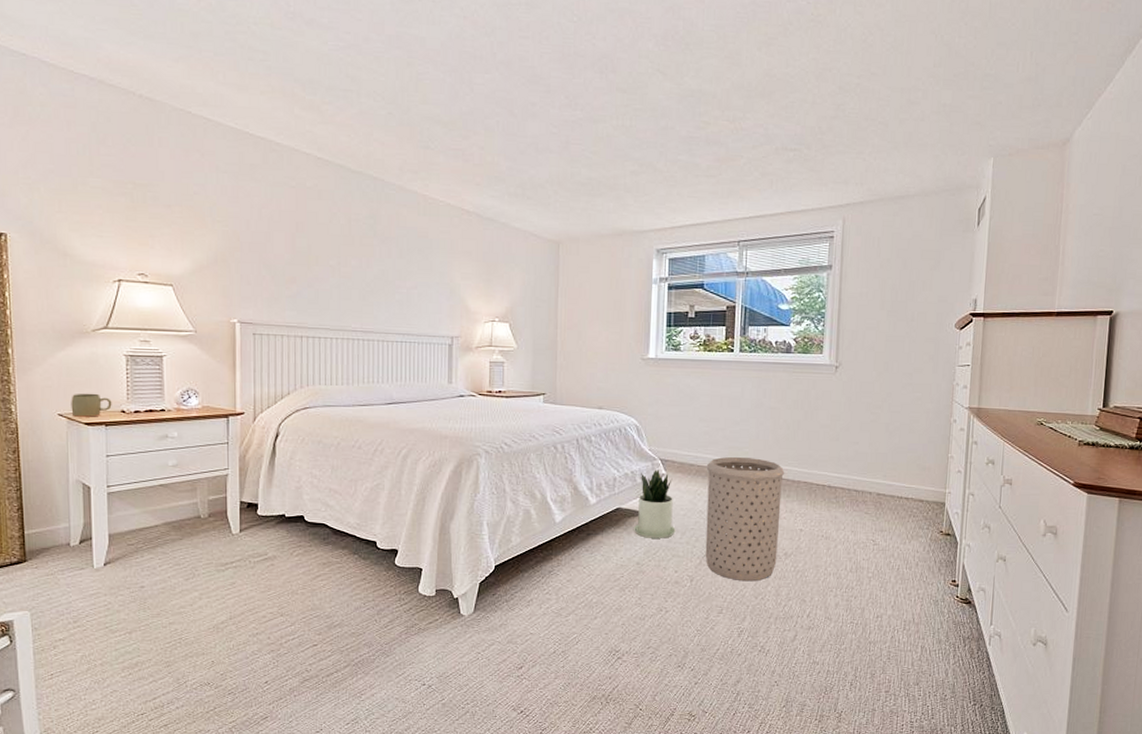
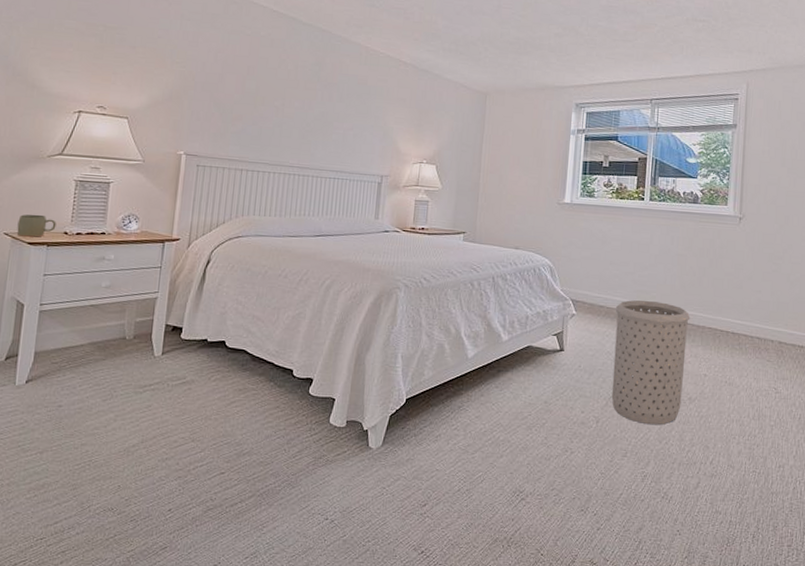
planter: present [634,469,676,538] -> none [543,309,584,378]

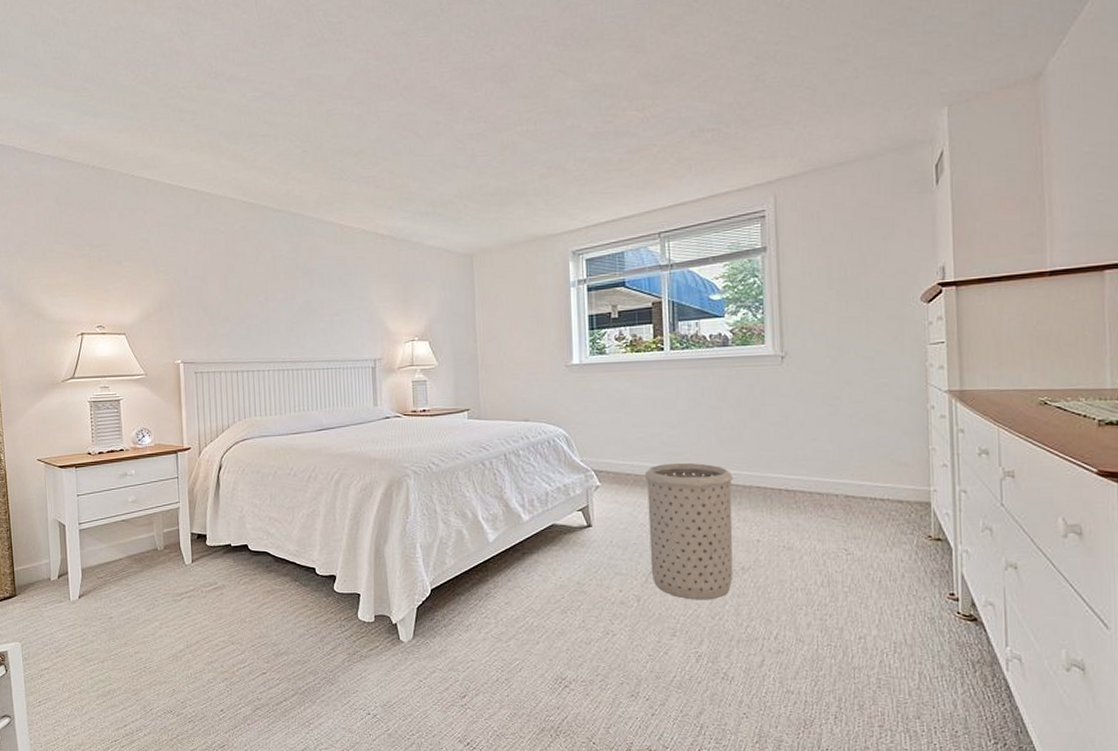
mug: present [16,214,57,237] -> none [47,438,80,461]

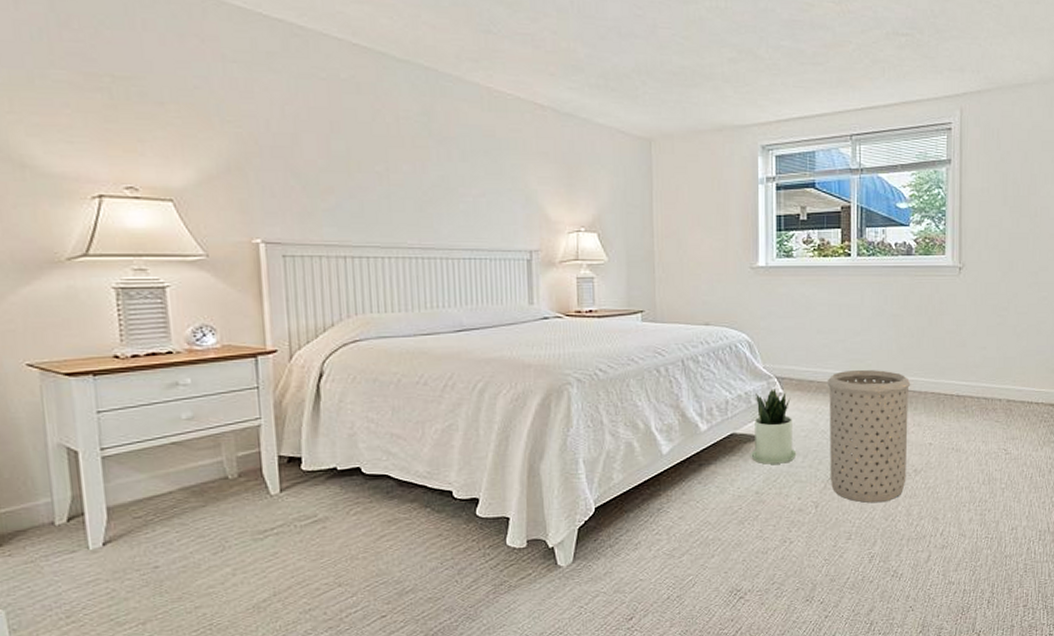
planter: none [571,481,617,556] -> present [751,388,797,465]

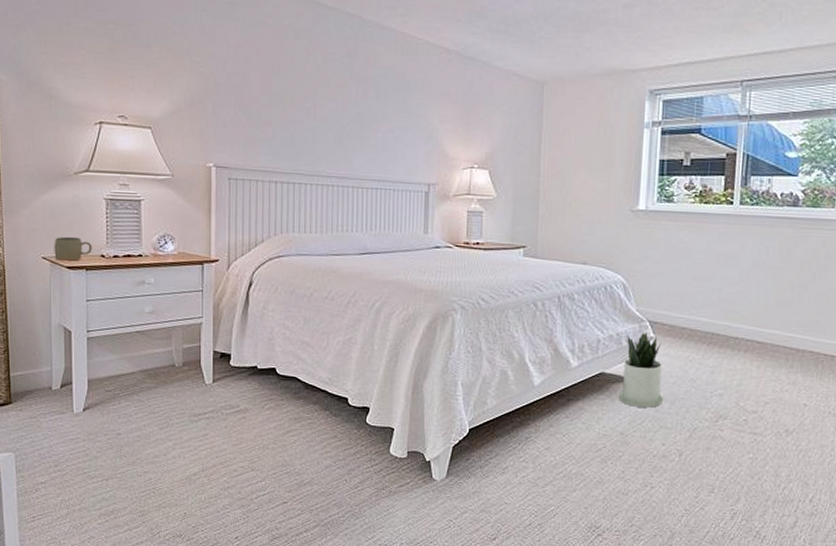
mug: none [43,336,101,366] -> present [54,236,92,261]
laundry basket: present [827,370,911,503] -> none [696,321,788,460]

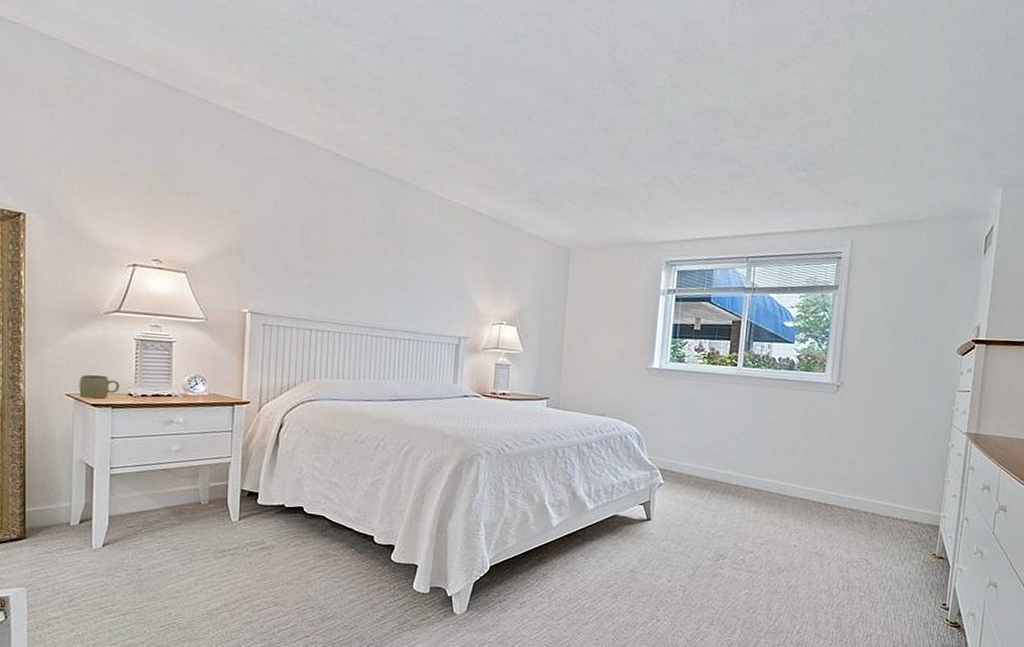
planter: present [618,332,664,408] -> none [629,479,671,548]

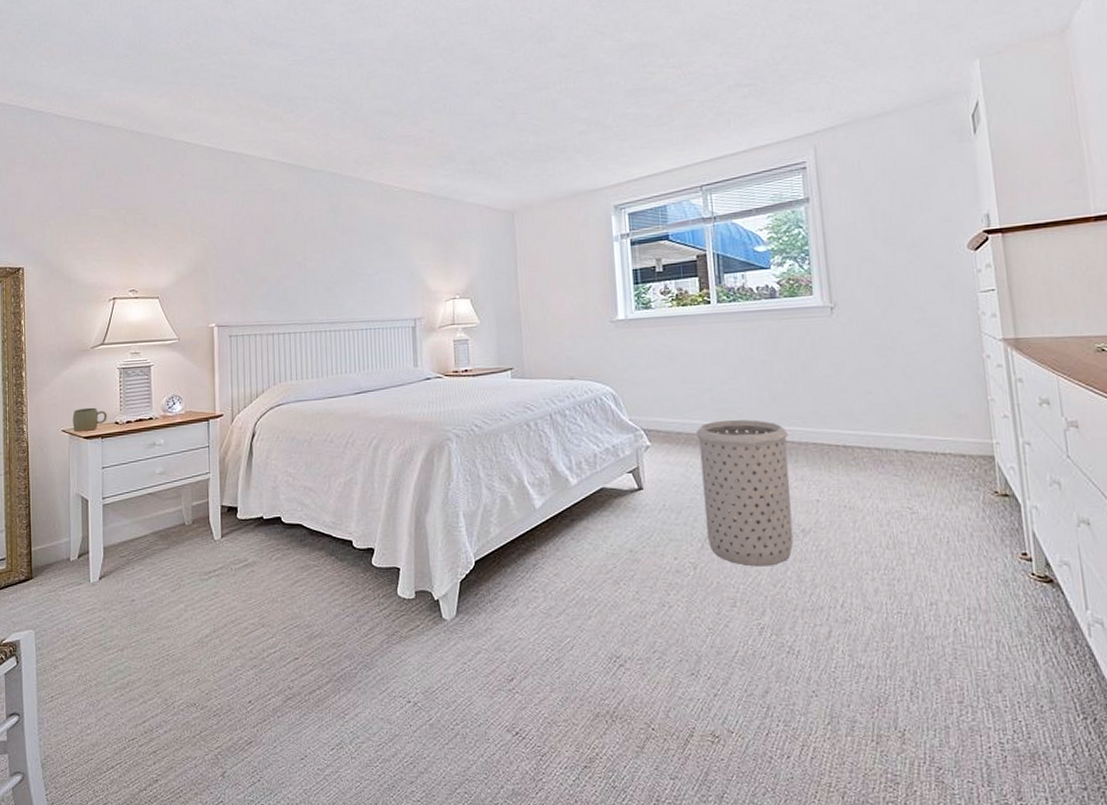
laundry basket: none [699,470,782,595] -> present [695,420,794,567]

